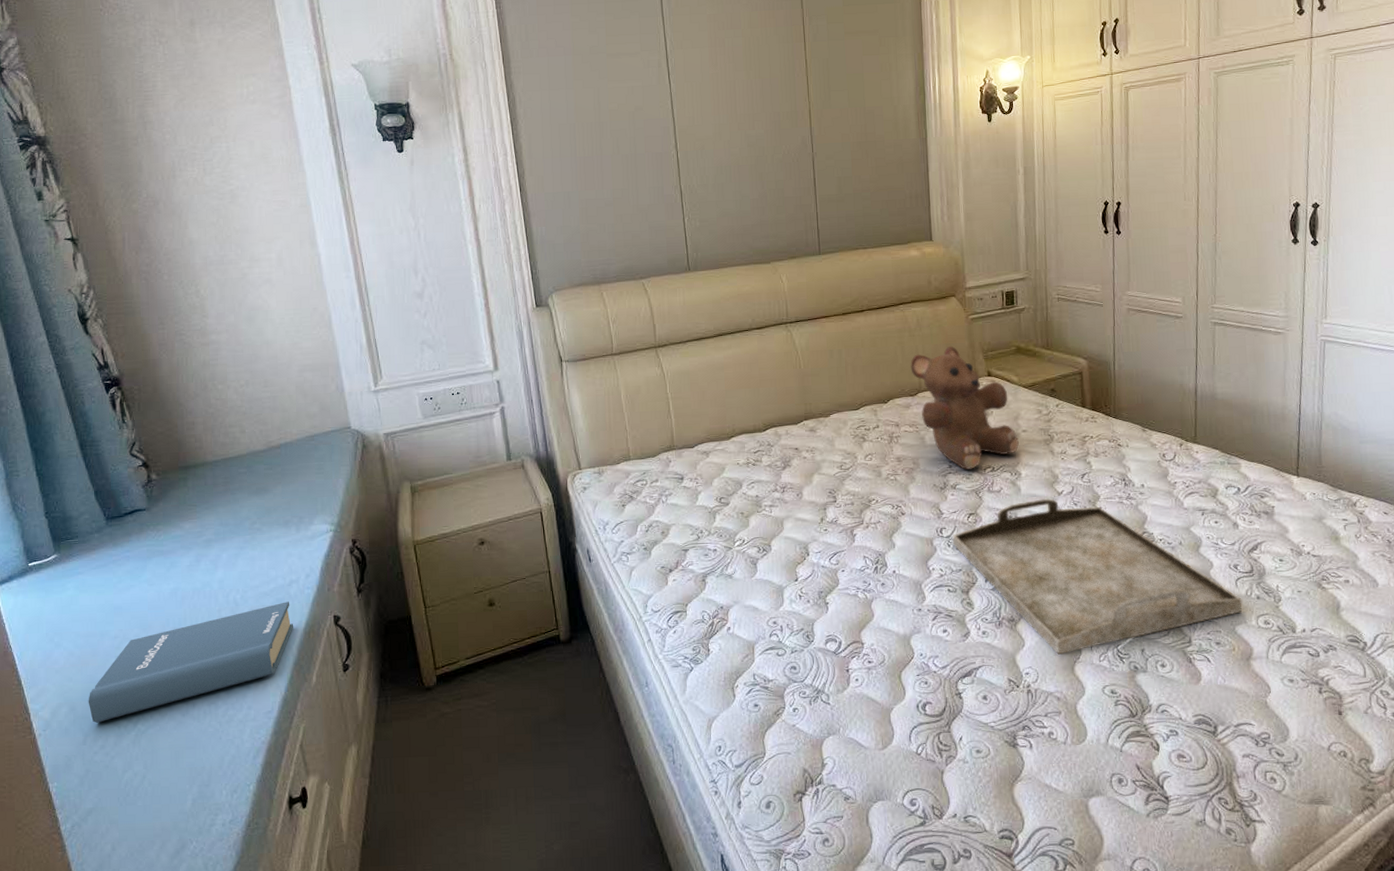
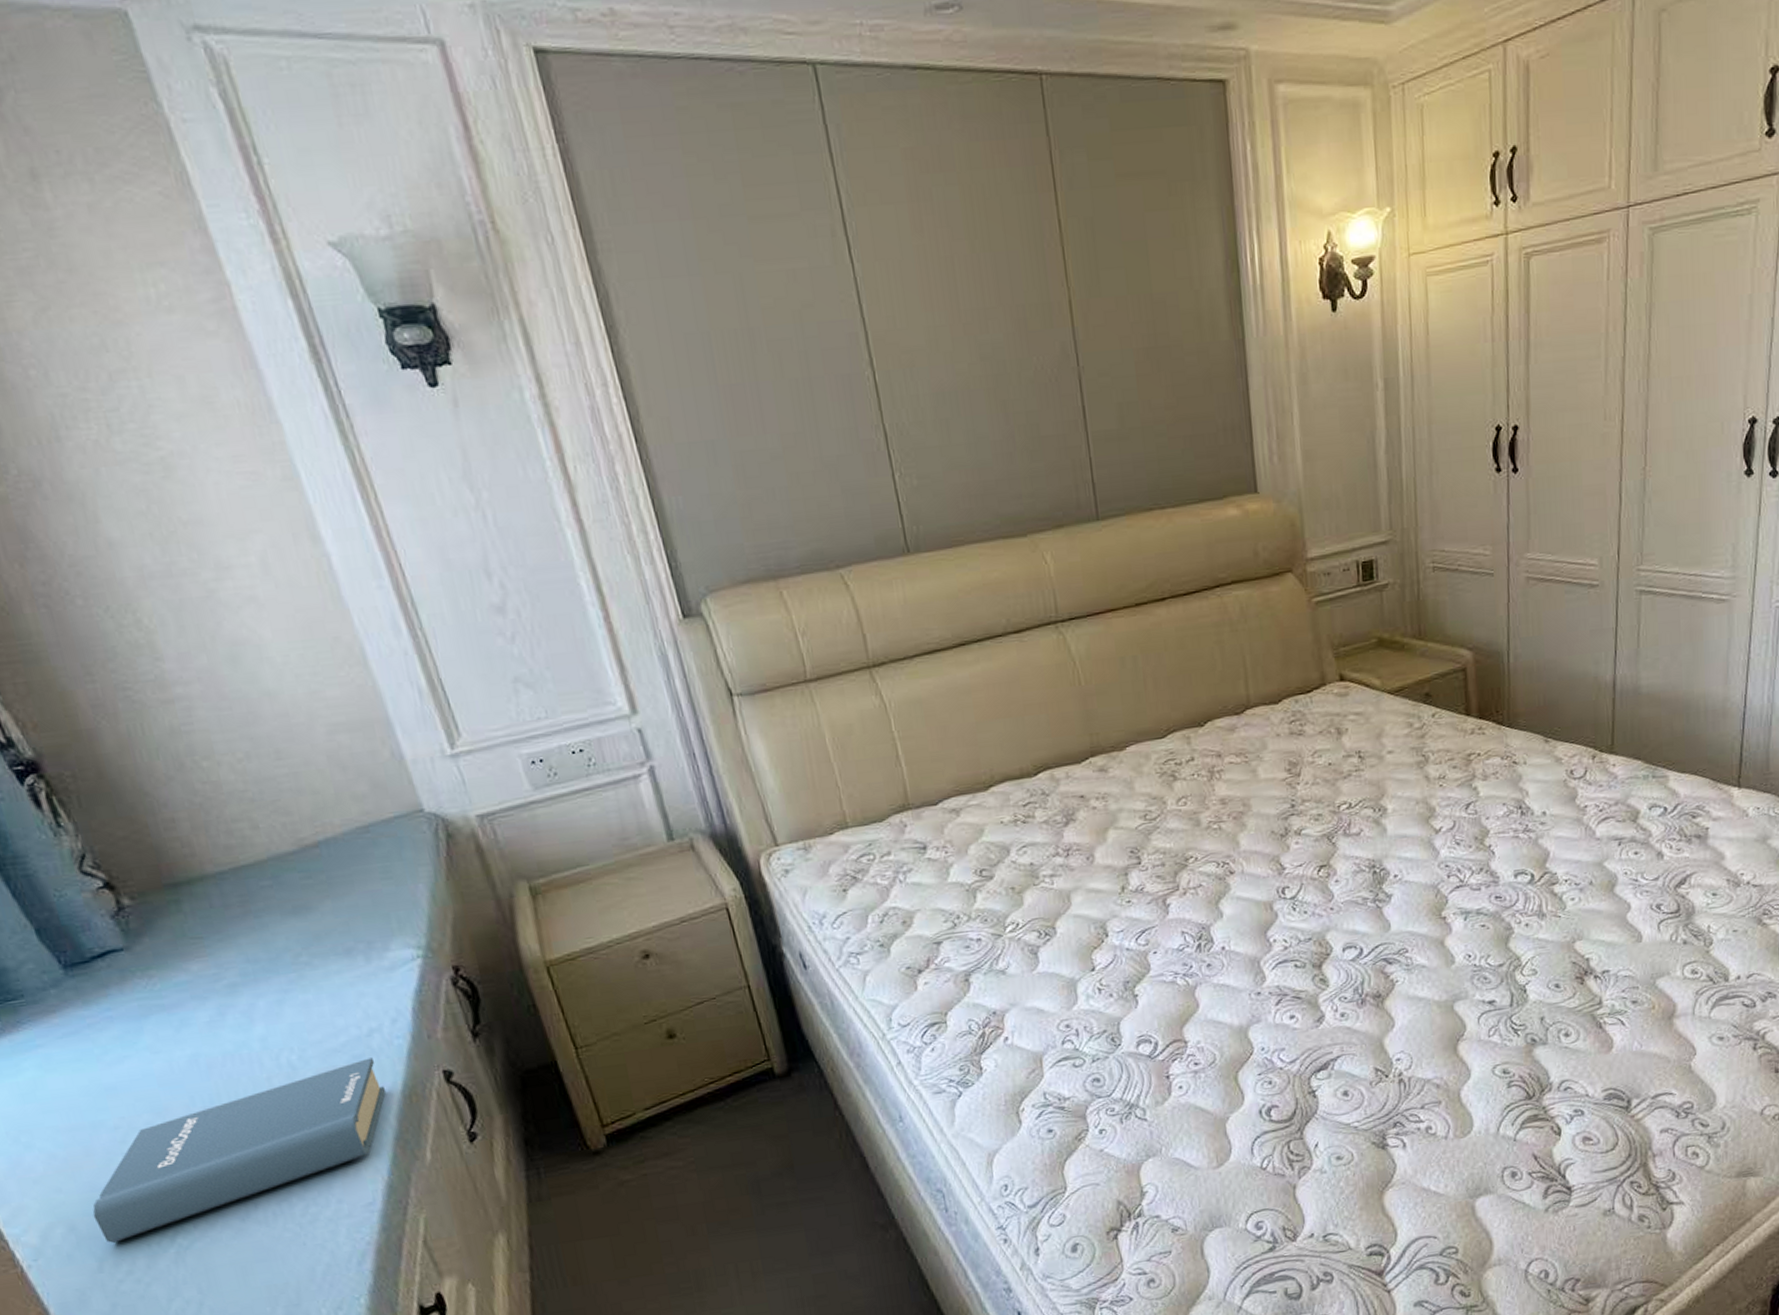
teddy bear: present [910,346,1019,470] -> none [1233,641,1383,809]
serving tray: present [953,499,1243,655] -> none [1299,839,1665,1033]

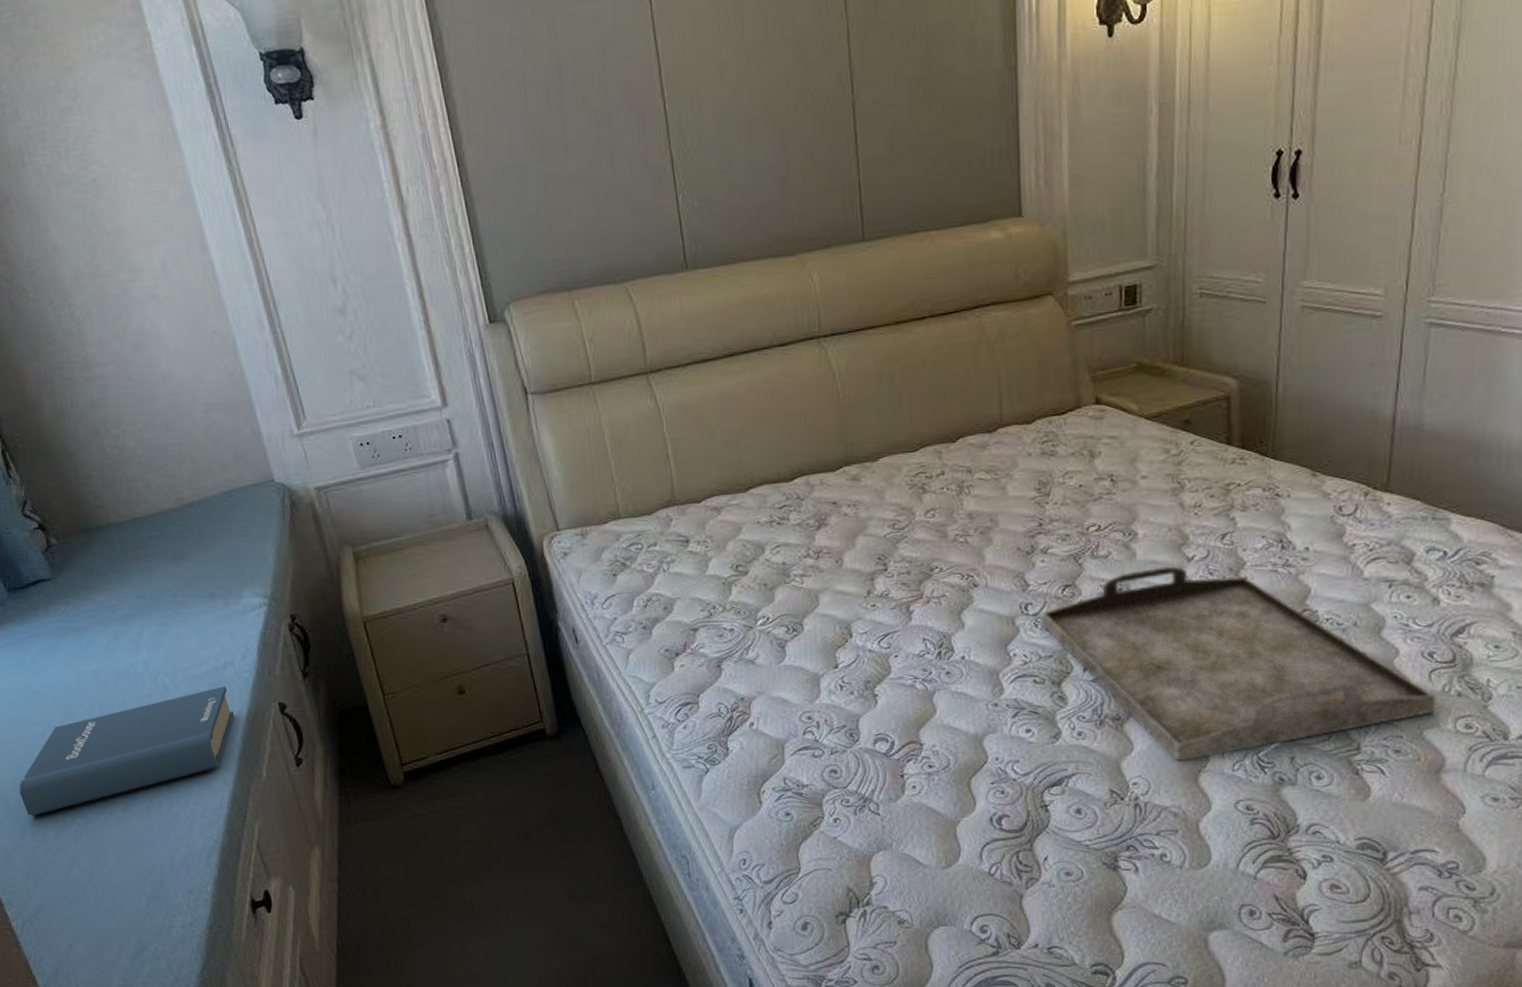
serving tray: none [1299,839,1665,1033] -> present [1042,566,1436,762]

